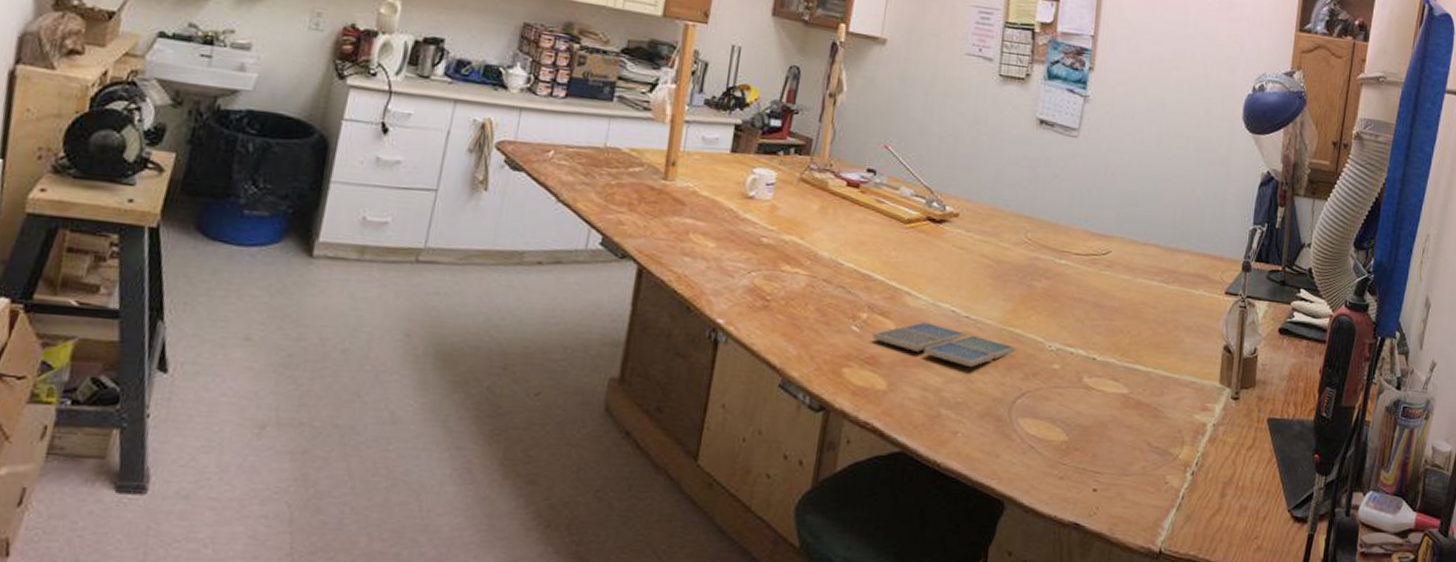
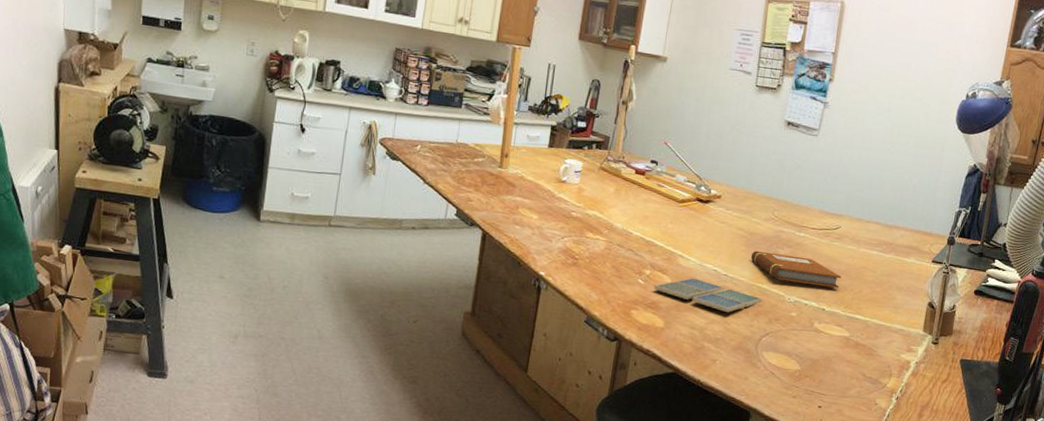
notebook: none [998,284,1115,330] -> present [750,250,841,288]

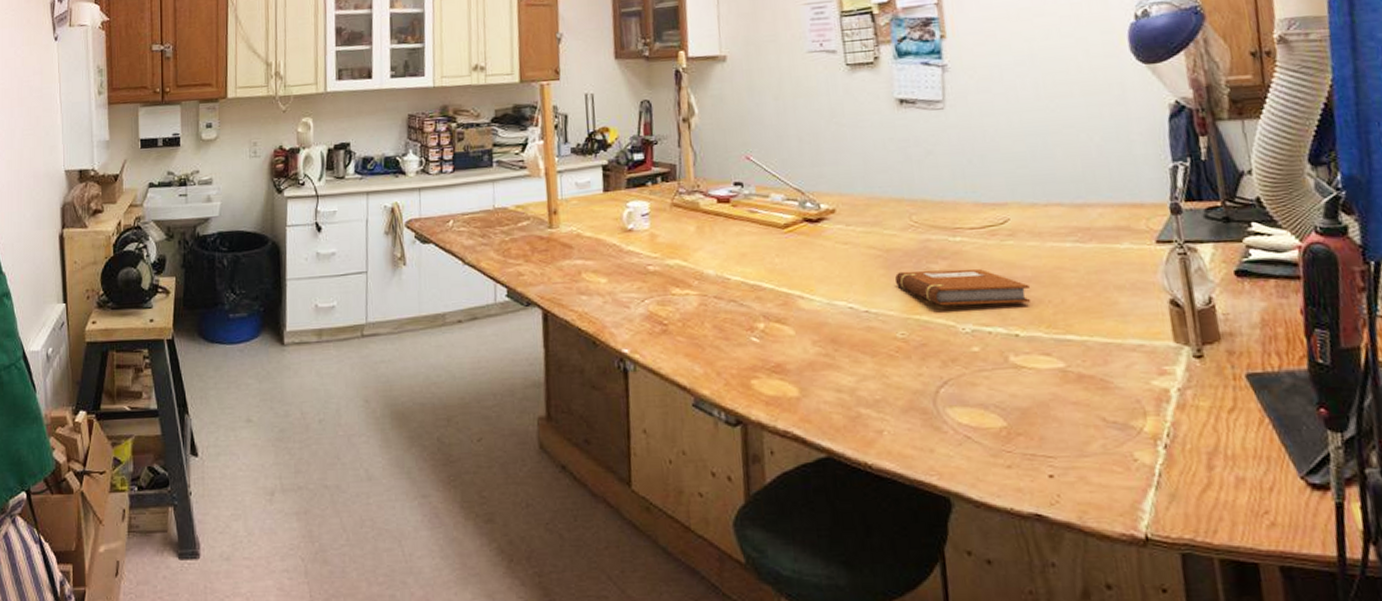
drink coaster: present [653,277,763,313] -> none [773,322,927,363]

